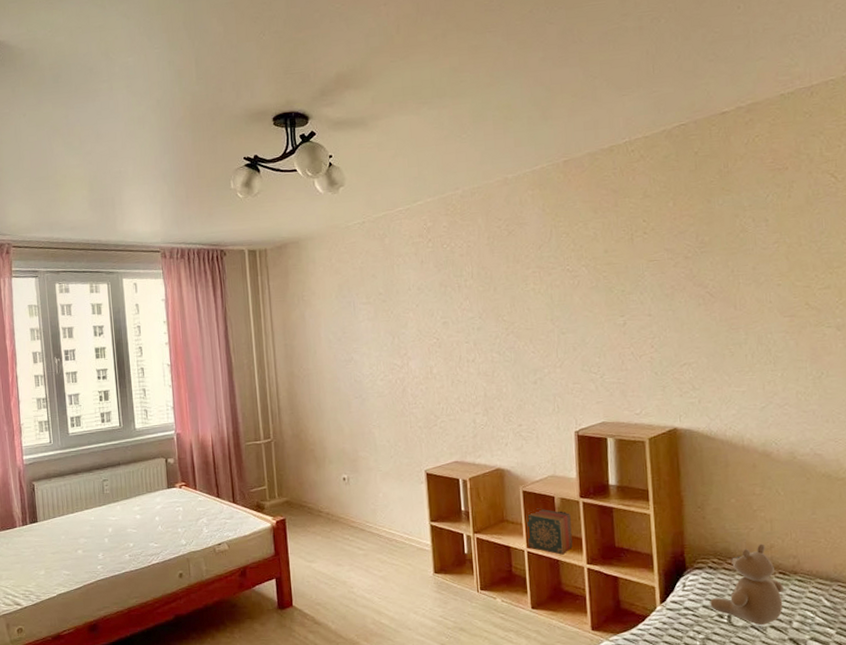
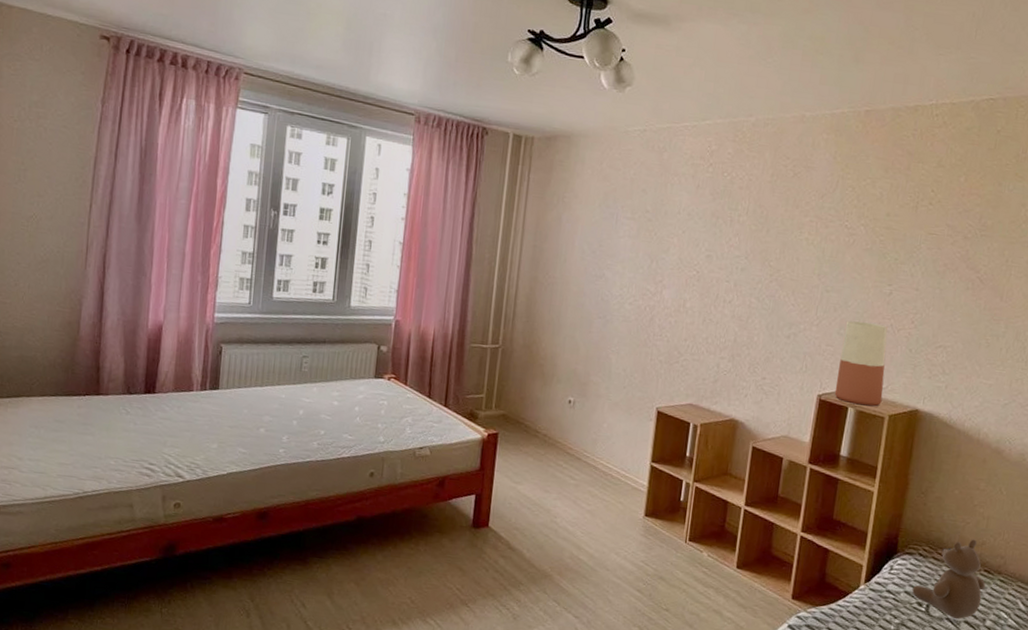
decorative box: present [526,508,573,555] -> none [746,467,795,519]
vase: none [587,354,639,434] -> present [834,320,888,407]

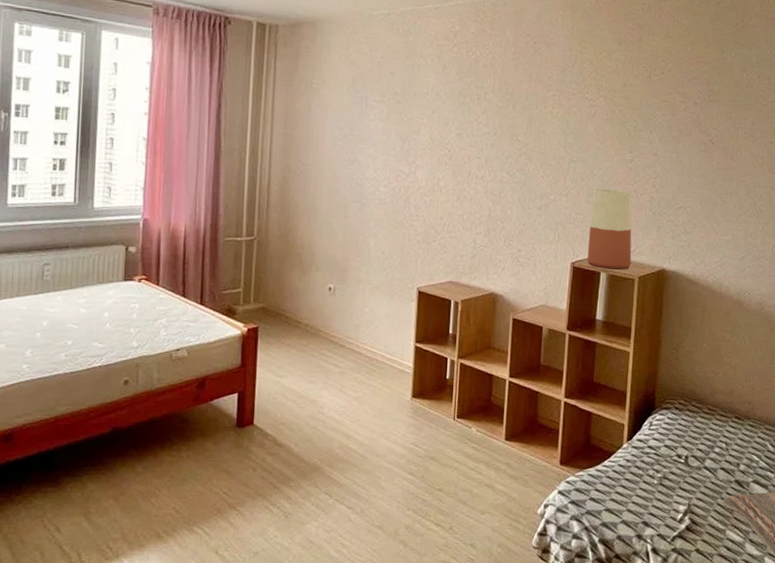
teddy bear: present [912,539,985,619] -> none [671,388,737,466]

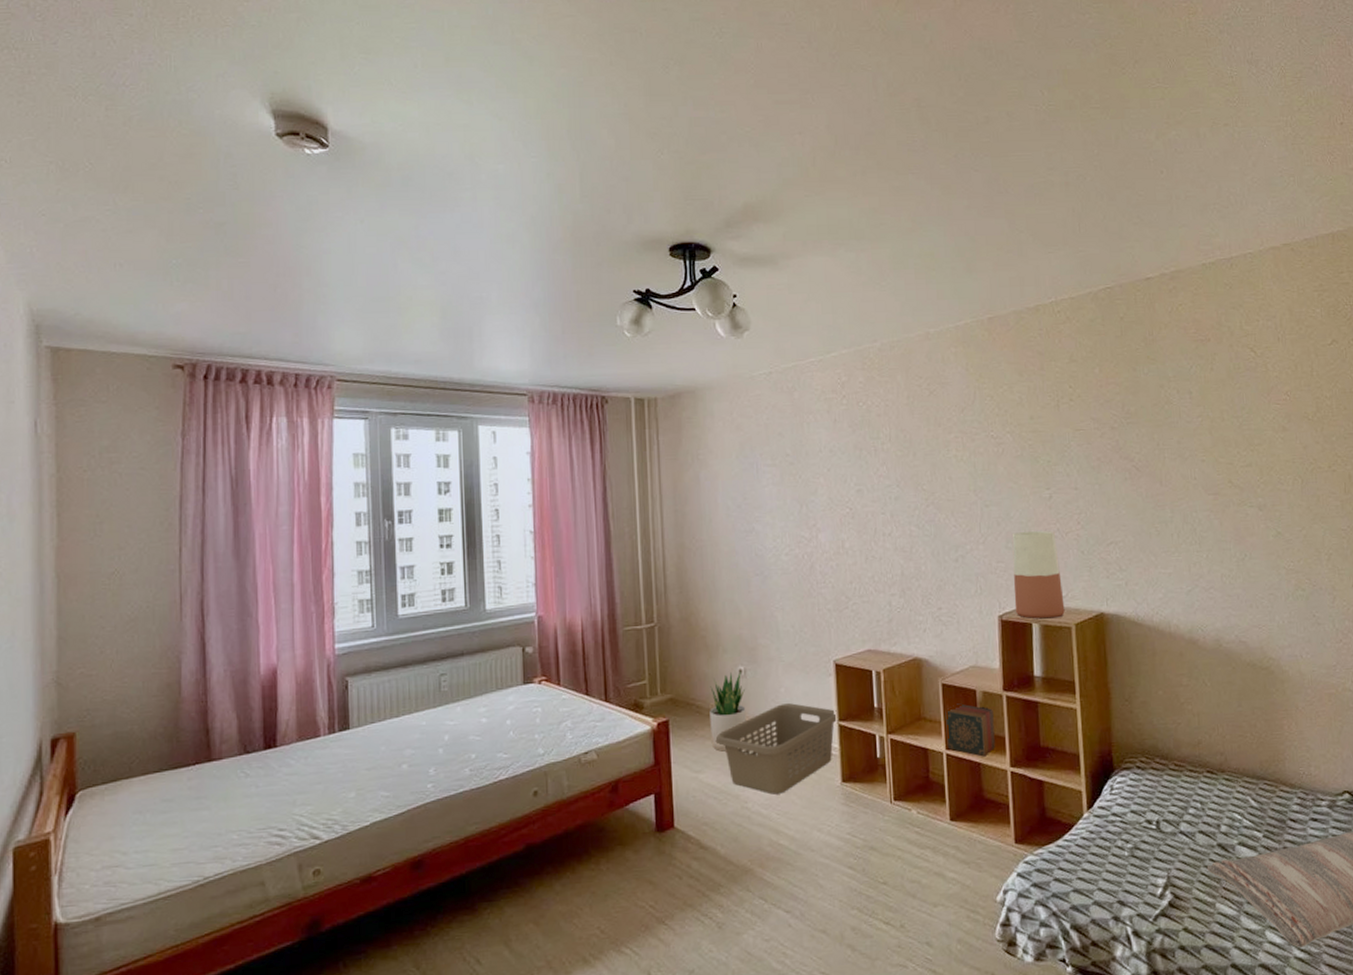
planter: none [296,288,332,360] -> present [710,670,746,752]
laundry basket: none [300,322,415,403] -> present [715,703,838,794]
decorative box: none [510,337,556,387] -> present [945,703,995,757]

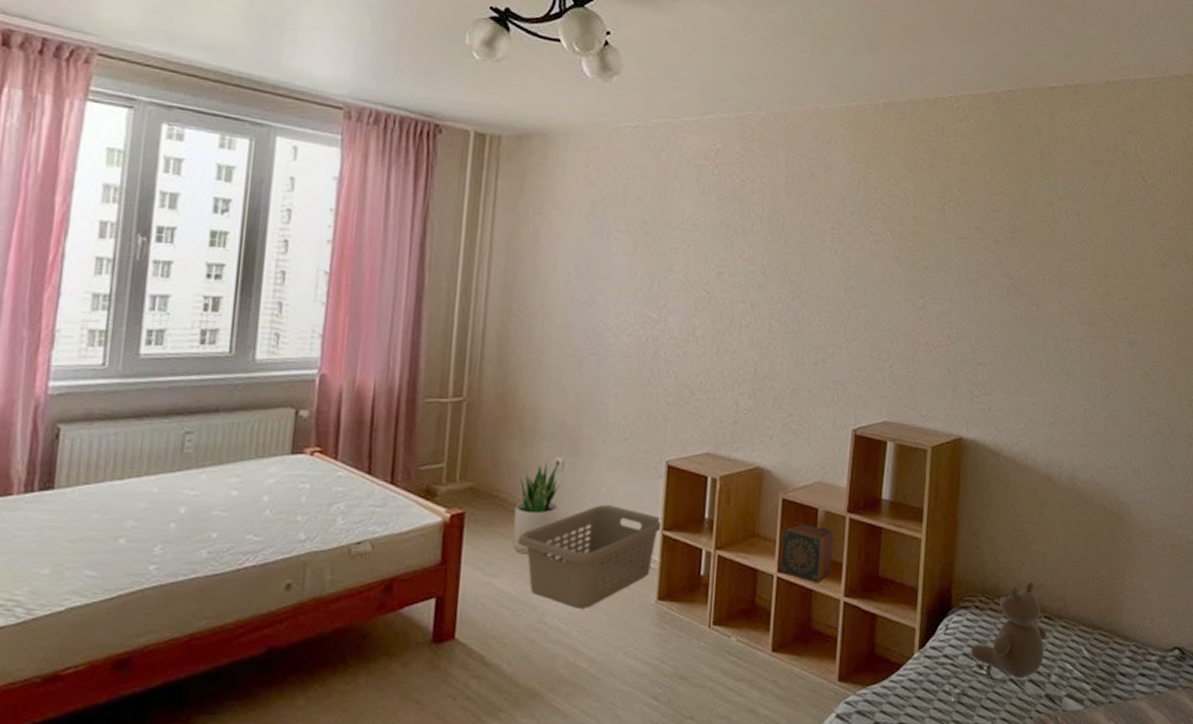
vase: present [1011,531,1065,619] -> none [871,340,924,438]
teddy bear: none [1138,740,1211,830] -> present [971,581,1047,678]

